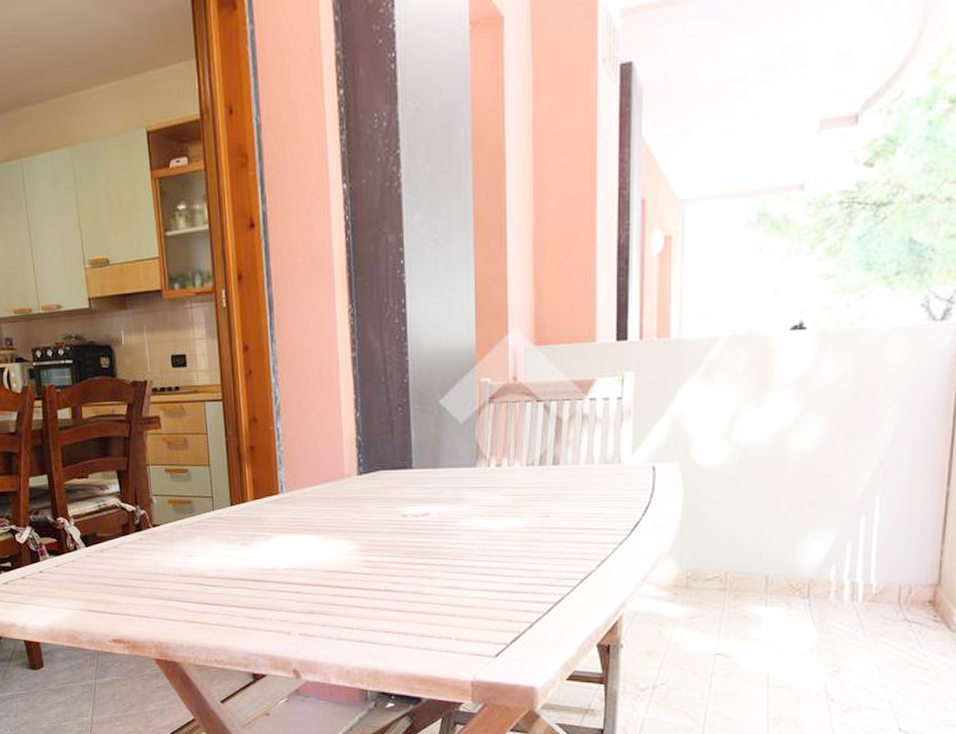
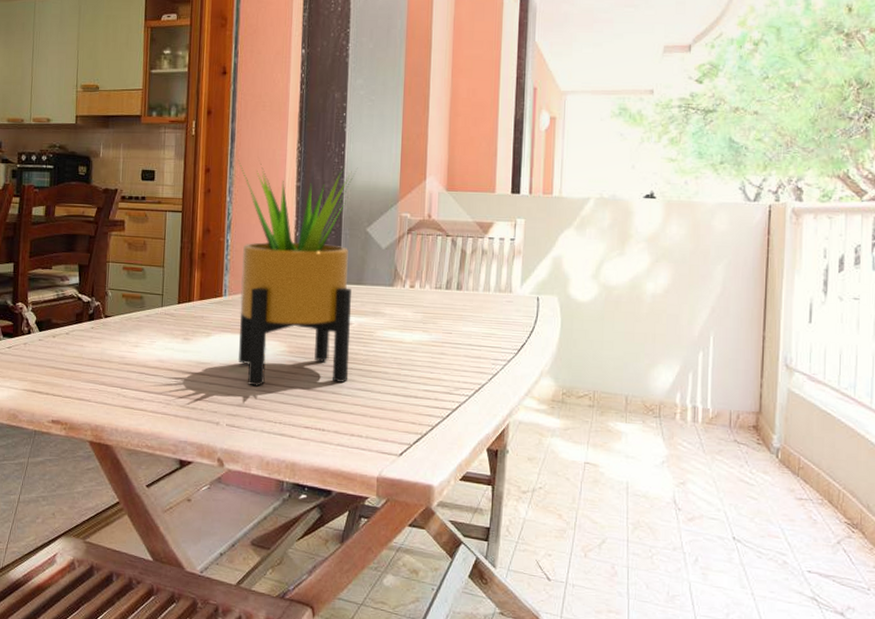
potted plant: none [279,325,431,591] -> present [237,159,358,387]

